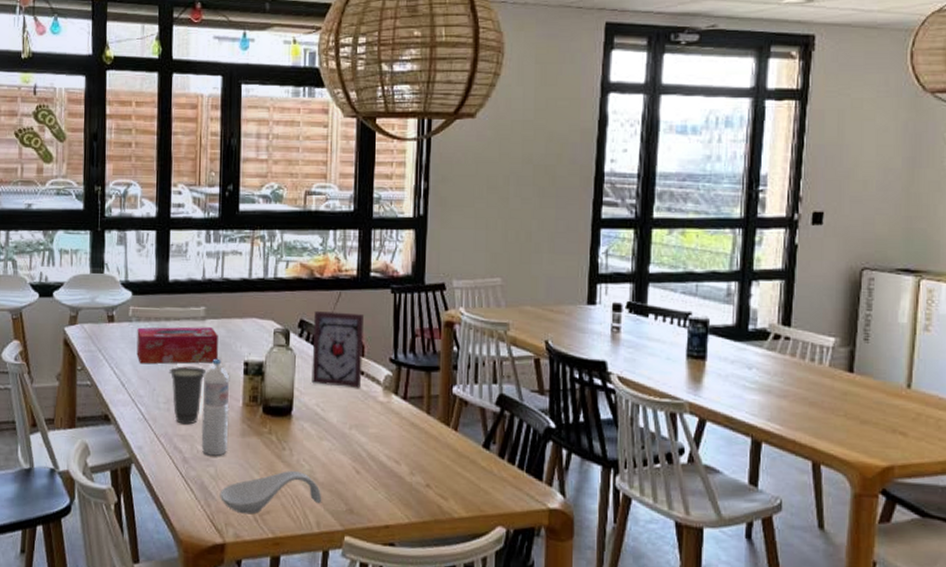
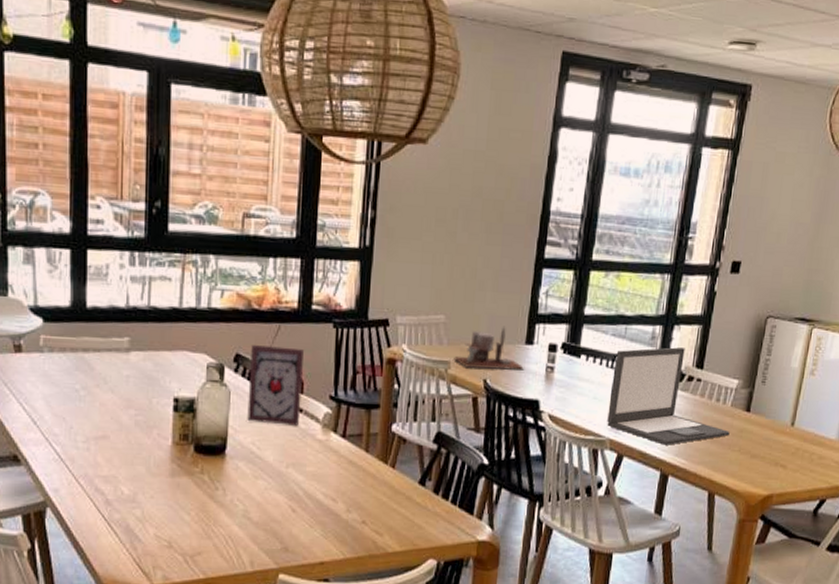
tissue box: present [136,326,218,364] -> none [50,359,145,400]
cup: present [169,366,207,425] -> none [89,402,132,465]
water bottle: present [201,358,230,456] -> none [126,394,158,497]
spoon rest: present [219,471,322,514] -> none [146,511,257,556]
desk organizer: none [513,287,589,332] -> present [454,326,525,371]
laptop: none [684,304,831,409] -> present [607,347,730,445]

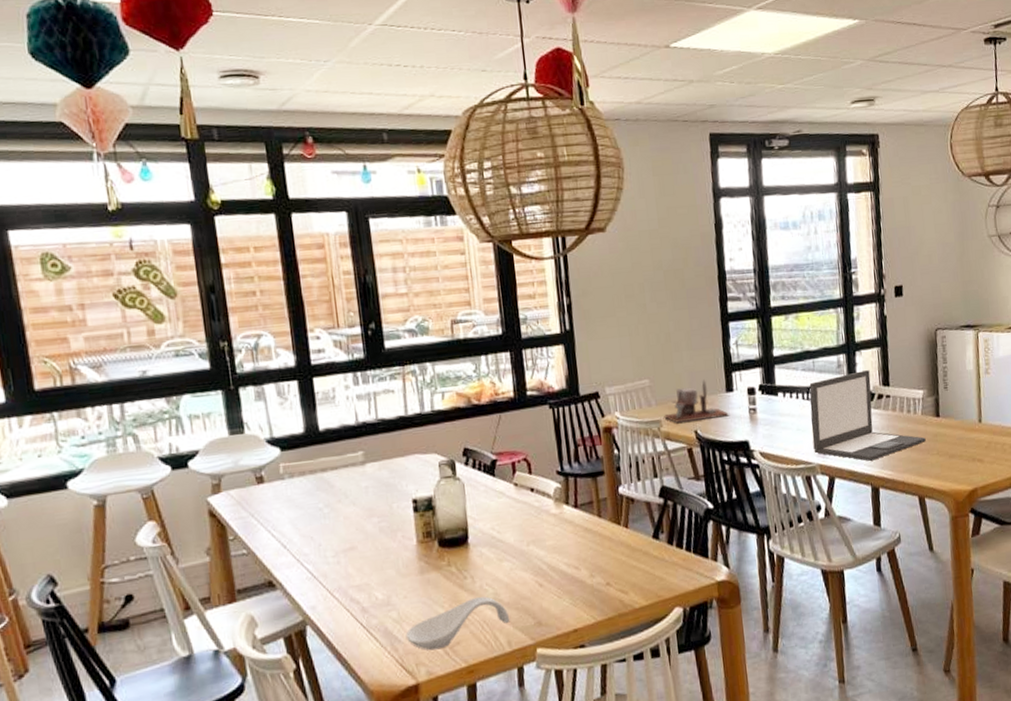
spoon rest: none [146,511,257,556] -> present [405,596,511,651]
picture frame: present [247,345,304,426] -> none [477,433,533,509]

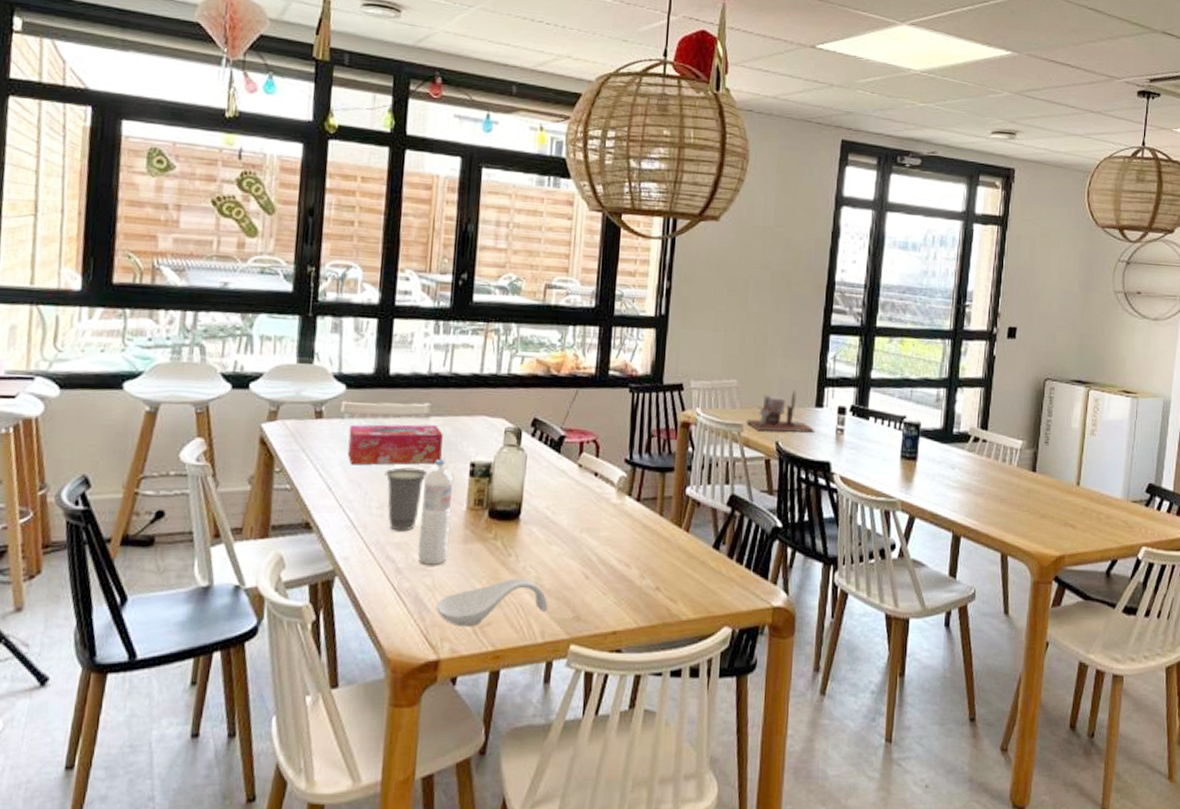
tissue box: none [291,471,384,521] -> present [347,424,443,465]
cup: none [333,513,374,575] -> present [385,467,428,532]
water bottle: none [371,501,408,600] -> present [417,459,454,565]
laptop: present [809,370,926,461] -> none [897,409,1018,506]

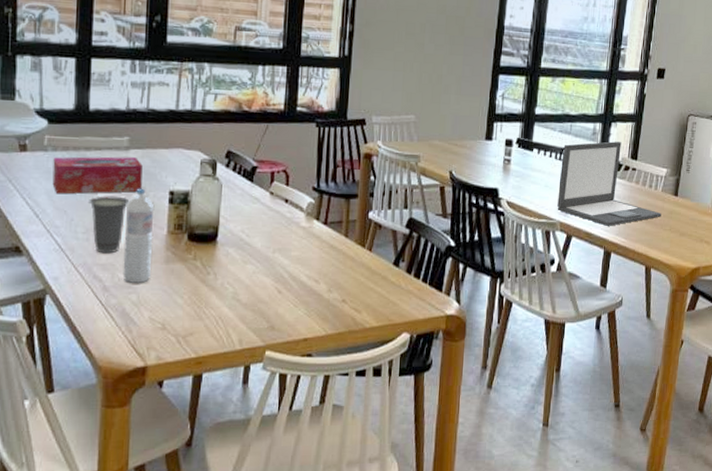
spoon rest: present [435,578,548,627] -> none [141,294,245,337]
desk organizer: present [746,389,816,433] -> none [423,124,485,163]
laptop: none [897,409,1018,506] -> present [557,141,662,226]

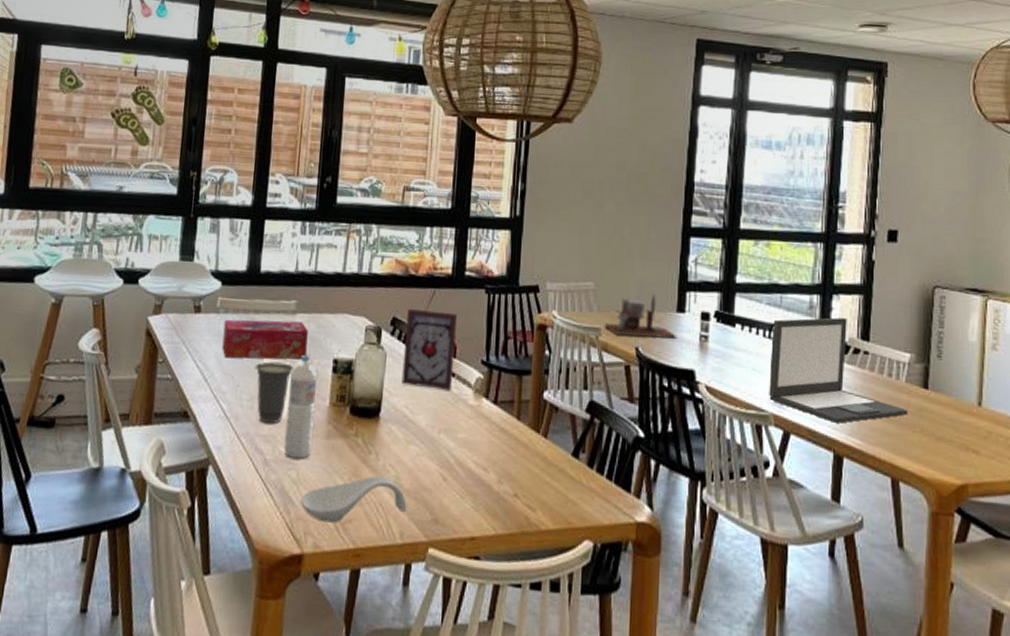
spoon rest: none [141,294,245,337] -> present [300,476,407,523]
picture frame: none [237,143,289,215] -> present [401,309,457,390]
desk organizer: none [423,124,485,163] -> present [604,293,678,339]

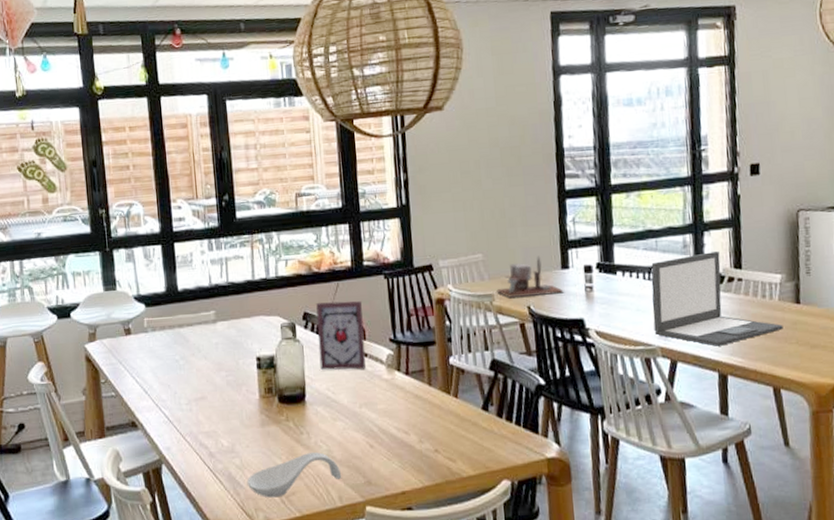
tissue box: present [222,319,308,359] -> none [153,329,231,371]
cup: present [255,361,294,424] -> none [188,367,223,422]
water bottle: present [283,354,318,459] -> none [219,357,250,448]

